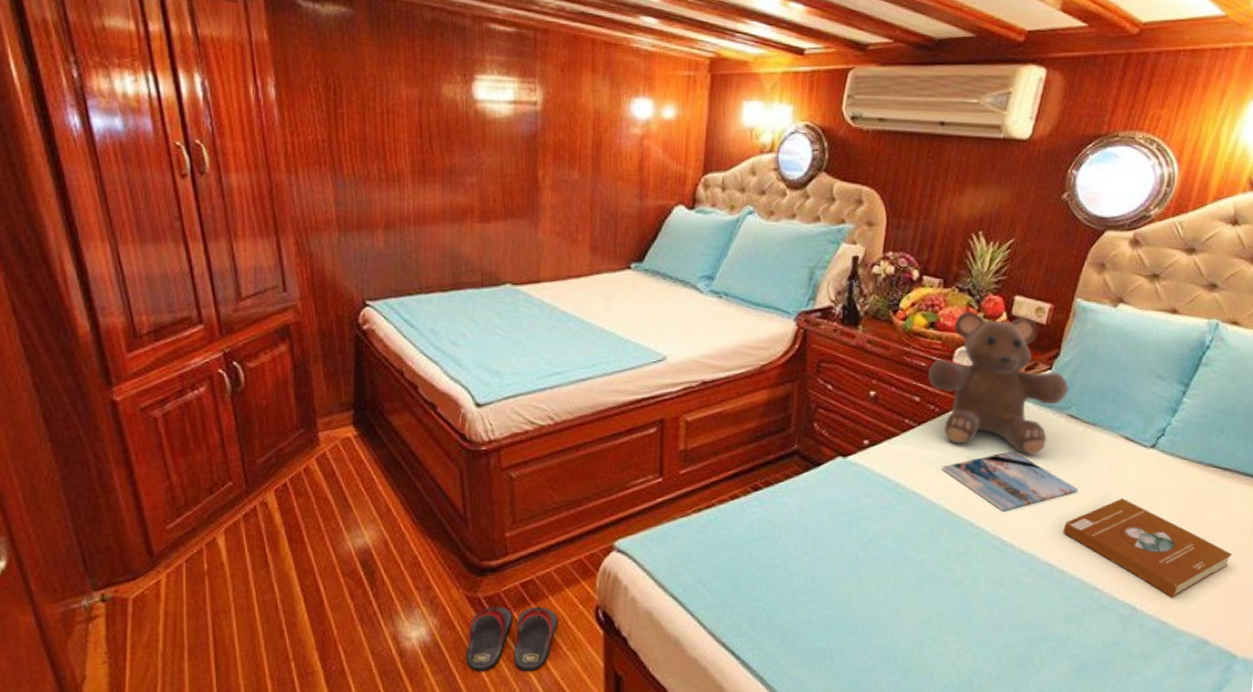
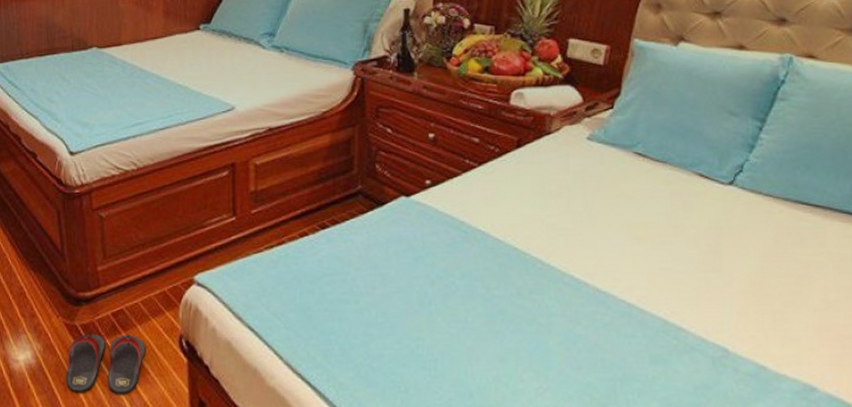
teddy bear: present [928,311,1069,455] -> none [486,55,634,193]
magazine: present [942,451,1078,511] -> none [506,189,652,249]
book: present [1063,498,1233,598] -> none [639,236,834,341]

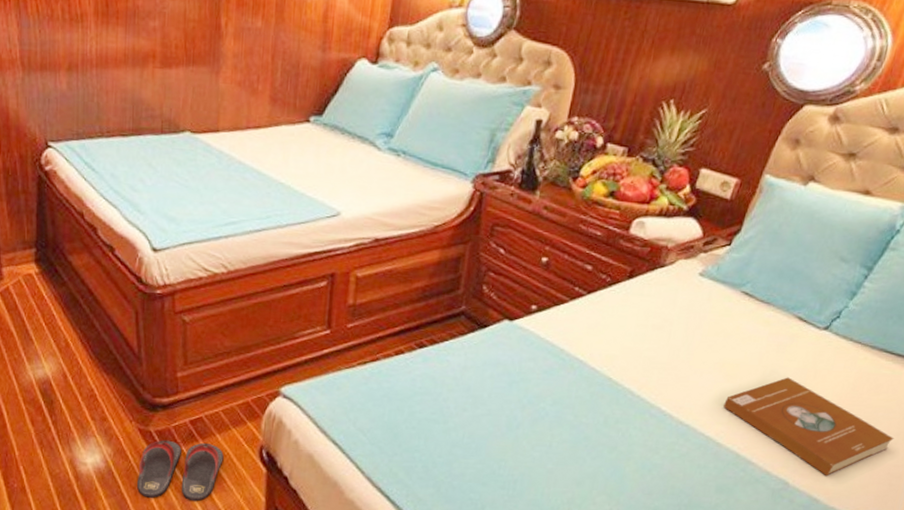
book: none [639,236,834,341] -> present [723,377,894,477]

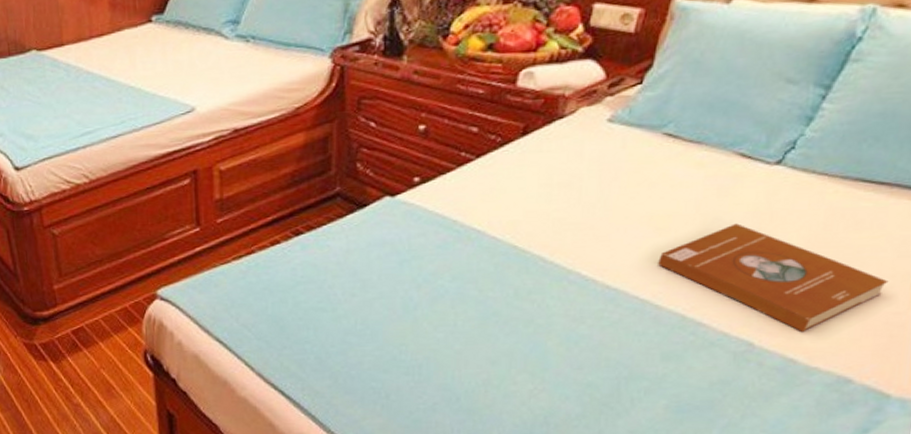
sandal: present [137,440,224,501] -> none [29,352,109,409]

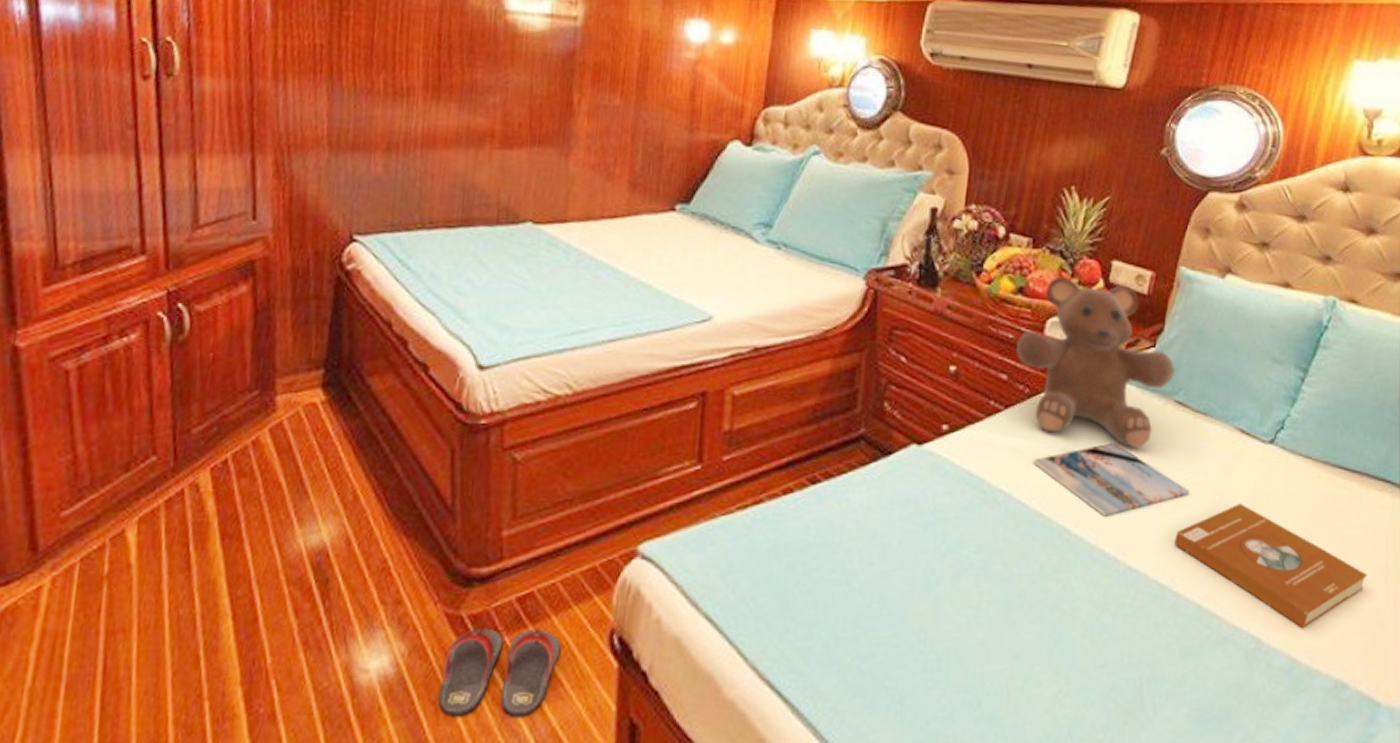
sandal: none [29,352,109,409] -> present [438,628,561,716]
teddy bear: none [487,26,666,182] -> present [1017,276,1176,449]
magazine: none [506,178,677,244] -> present [1033,443,1190,516]

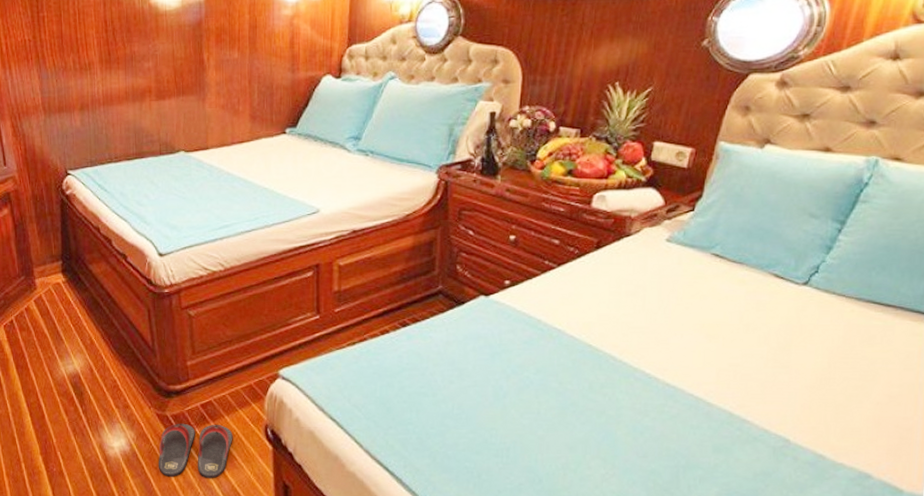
teddy bear: present [1017,276,1176,449] -> none [567,158,713,293]
magazine: present [1033,443,1190,516] -> none [582,289,724,346]
book: present [1174,503,1368,629] -> none [709,334,898,432]

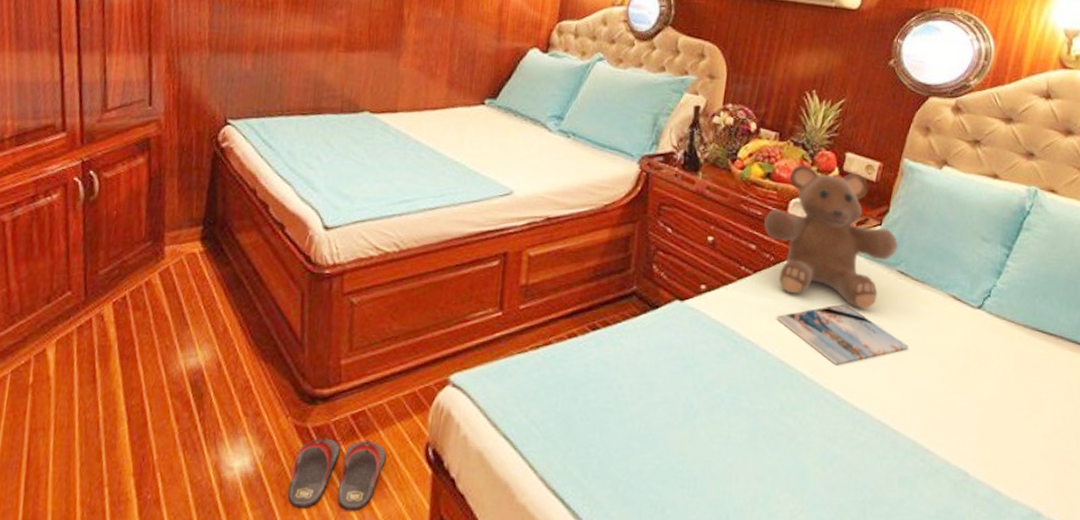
teddy bear: none [567,158,713,293] -> present [764,164,899,310]
magazine: none [582,289,724,346] -> present [776,304,909,365]

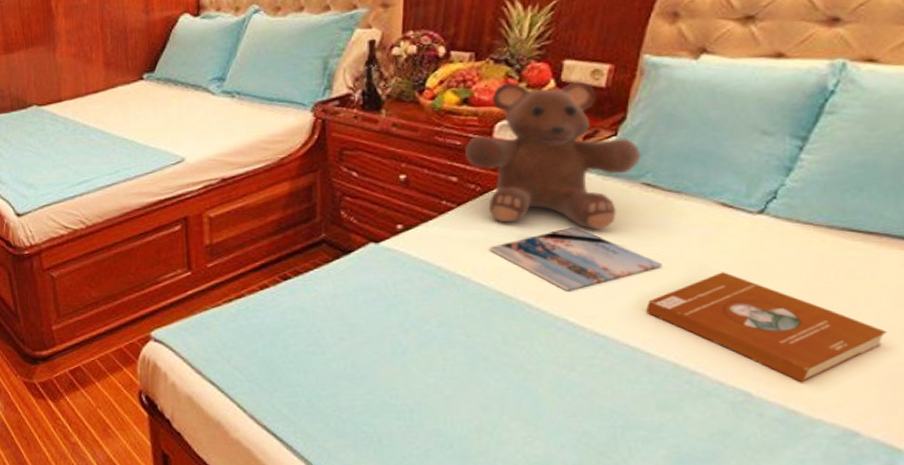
sandal: present [288,437,386,510] -> none [28,391,106,448]
book: none [895,358,1061,465] -> present [646,272,888,383]

